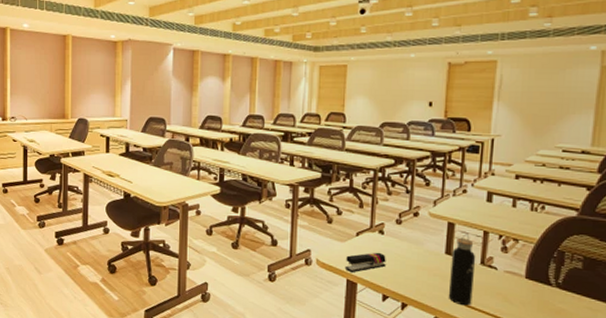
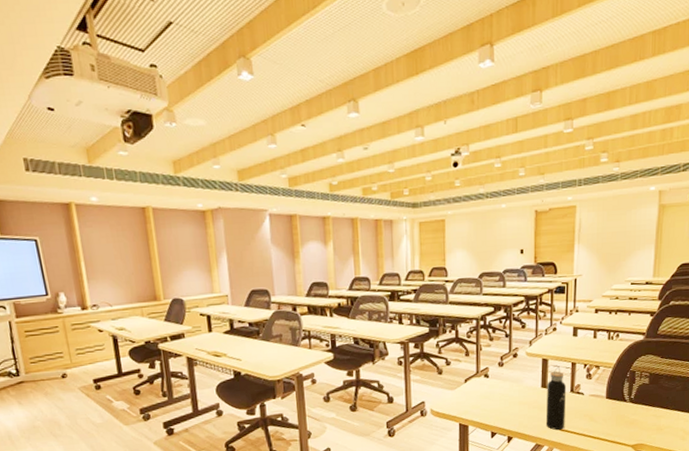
stapler: present [344,252,386,272] -> none [456,394,492,416]

